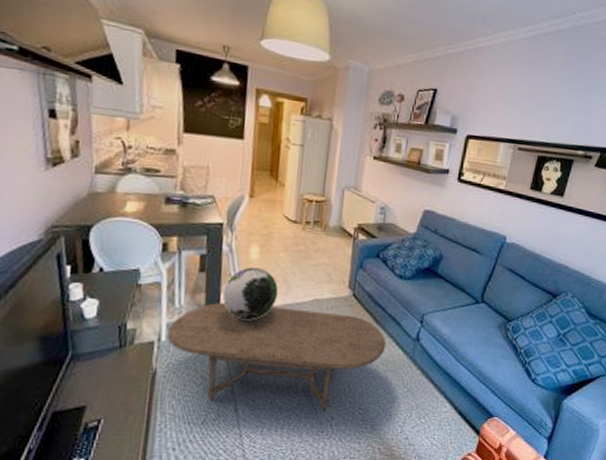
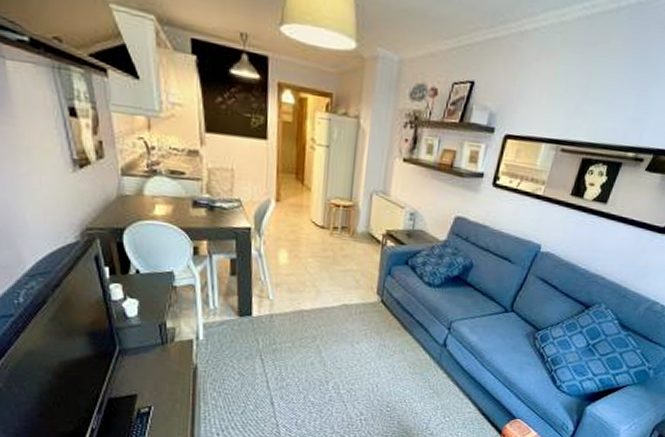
coffee table: present [167,302,387,411] -> none [204,305,414,407]
decorative sphere: present [223,267,279,319] -> none [255,272,308,322]

